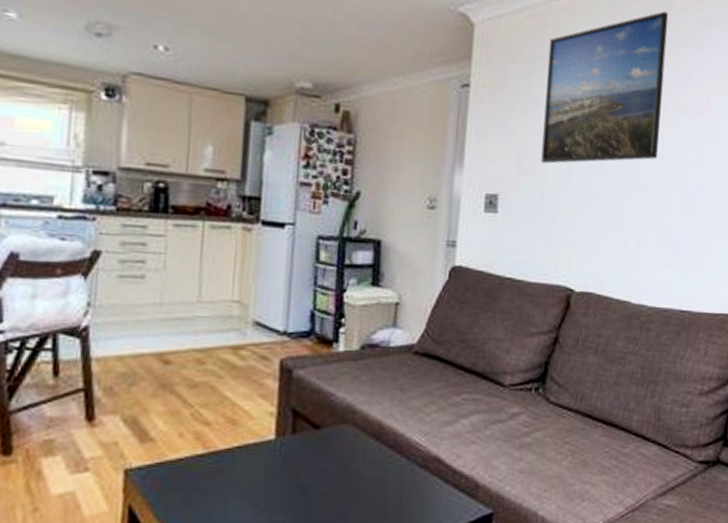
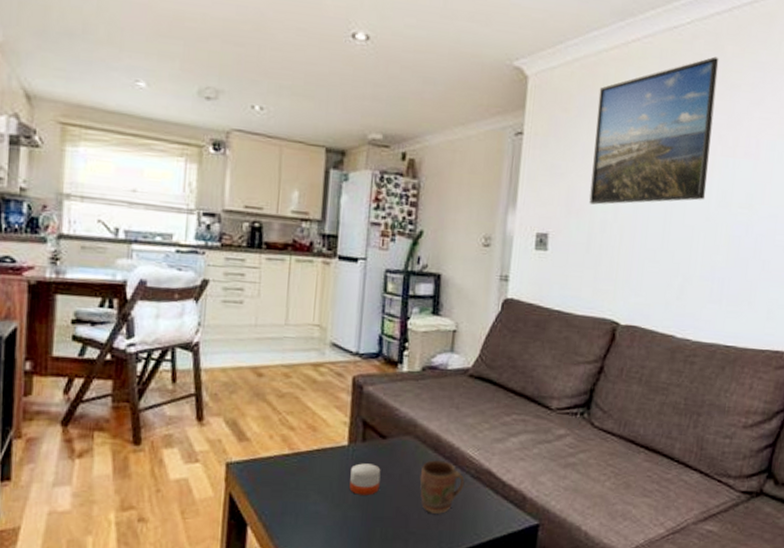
candle: none [277,459,315,496] -> present [349,463,381,495]
mug: none [359,450,411,511] -> present [419,460,465,514]

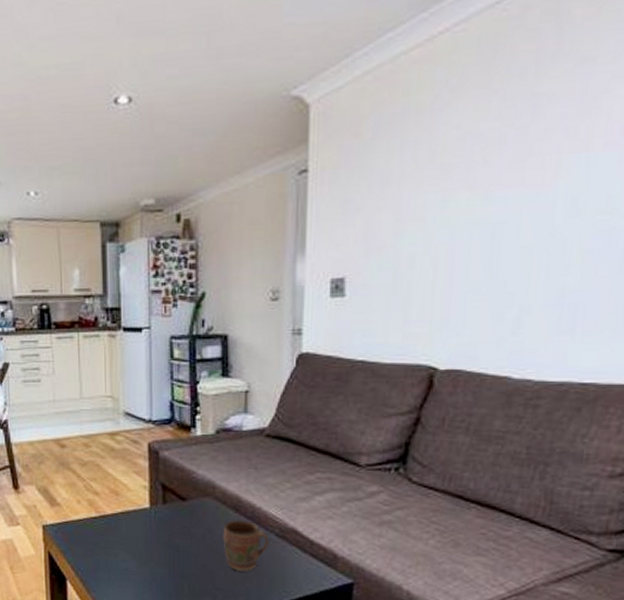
candle: present [349,463,381,495] -> none [155,524,183,554]
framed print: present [589,56,719,205] -> none [393,27,563,238]

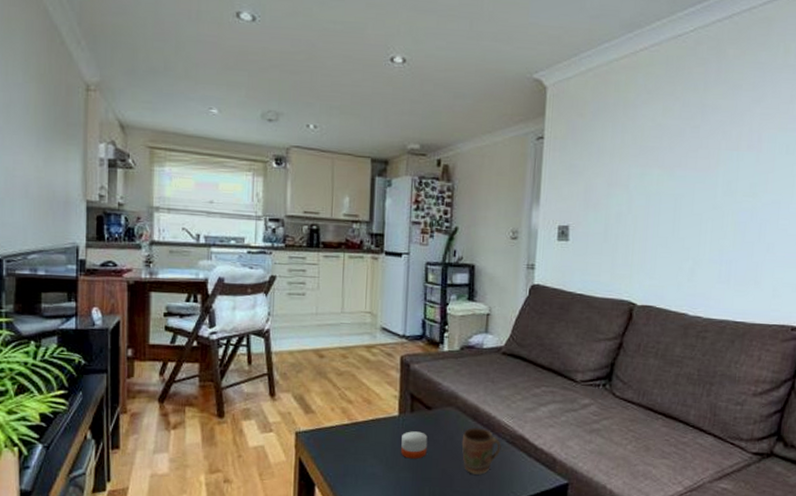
candle: none [155,524,183,554] -> present [401,431,428,459]

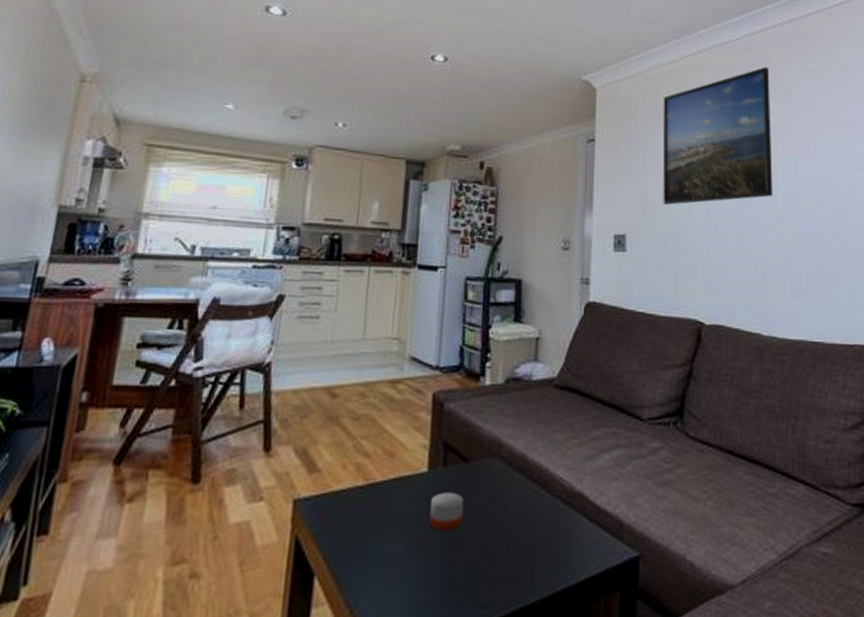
mug: present [461,428,502,475] -> none [506,485,556,549]
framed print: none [605,60,722,199] -> present [662,66,773,205]

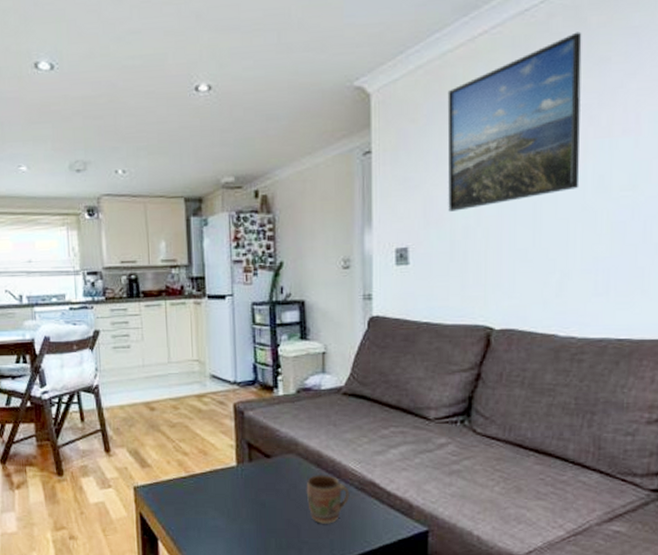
candle: present [429,492,464,531] -> none [242,481,270,510]
mug: none [506,485,556,549] -> present [306,475,350,524]

